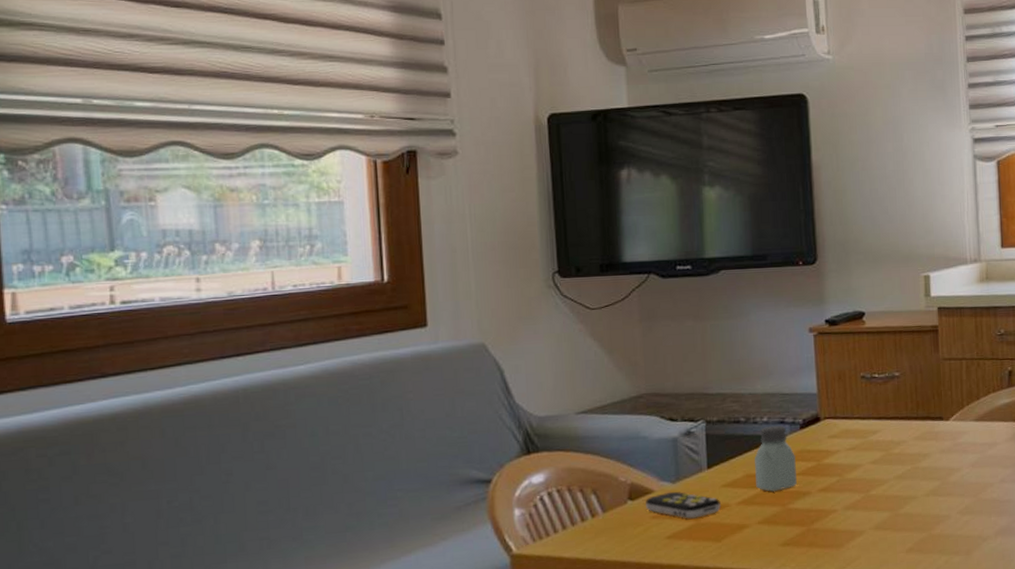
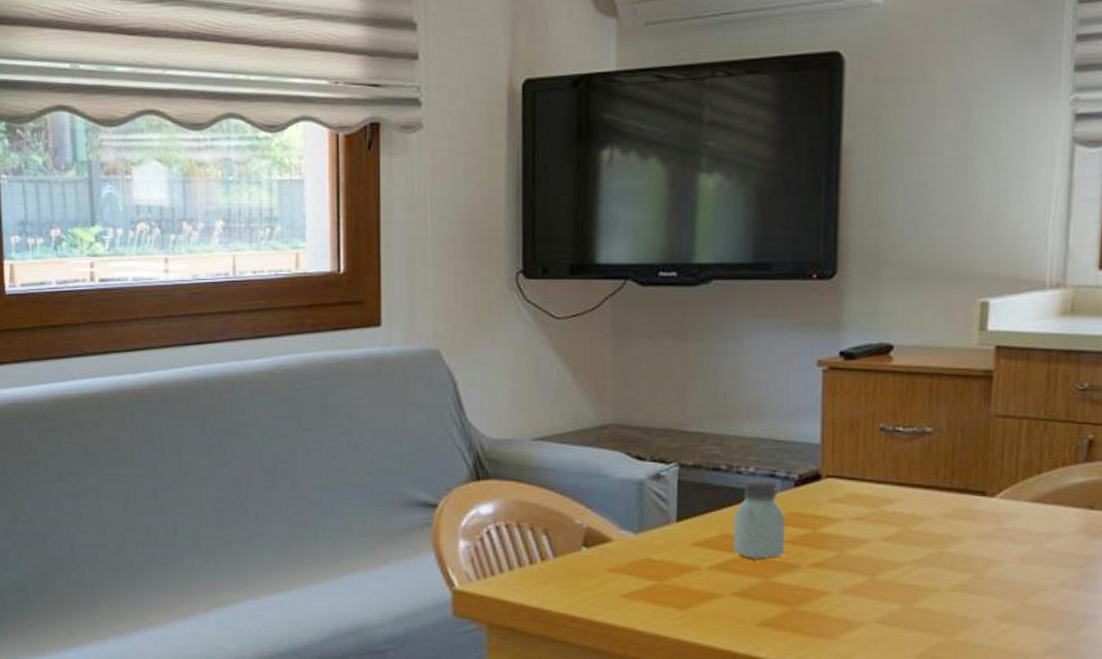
remote control: present [646,491,722,519] -> none [602,543,690,578]

